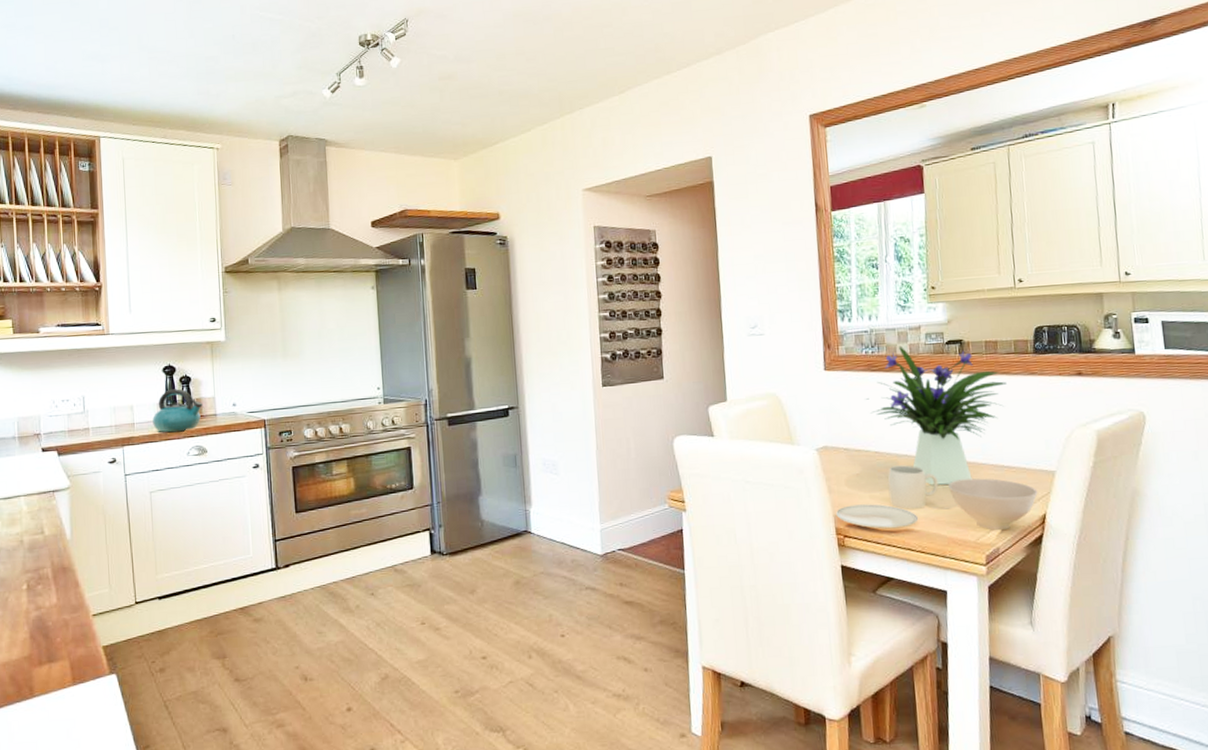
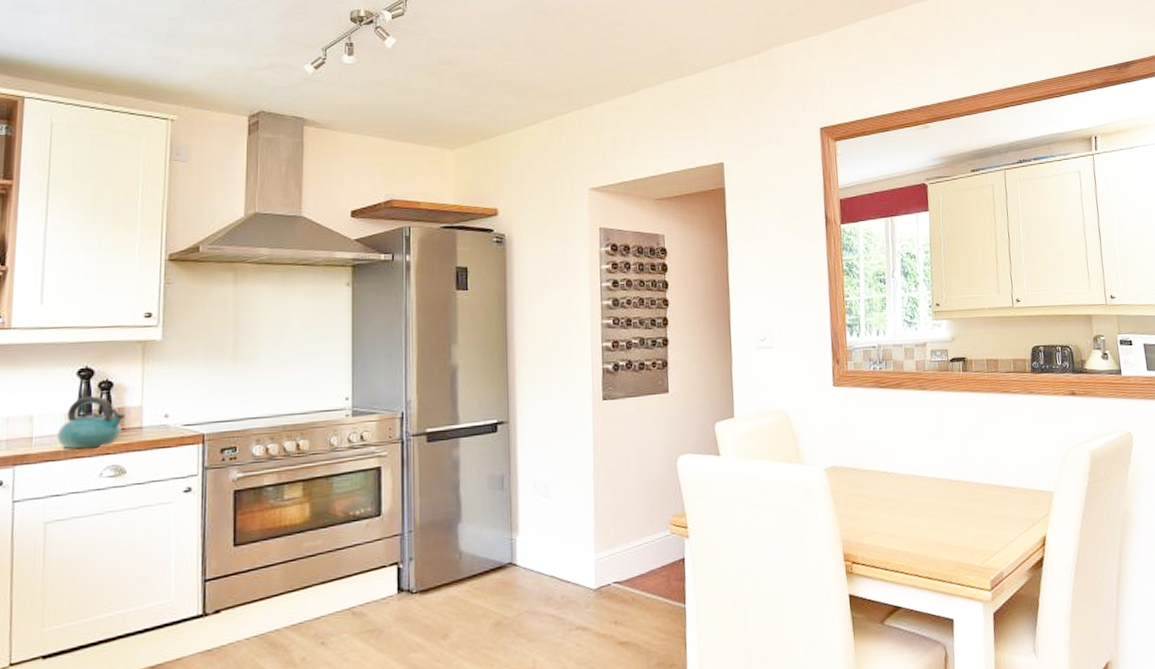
plate: present [836,504,919,529] -> none [844,527,926,555]
flower arrangement: present [865,346,1007,485] -> none [873,362,1007,507]
mug: present [887,465,939,510] -> none [895,486,945,534]
bowl: present [947,478,1038,531] -> none [953,499,1038,554]

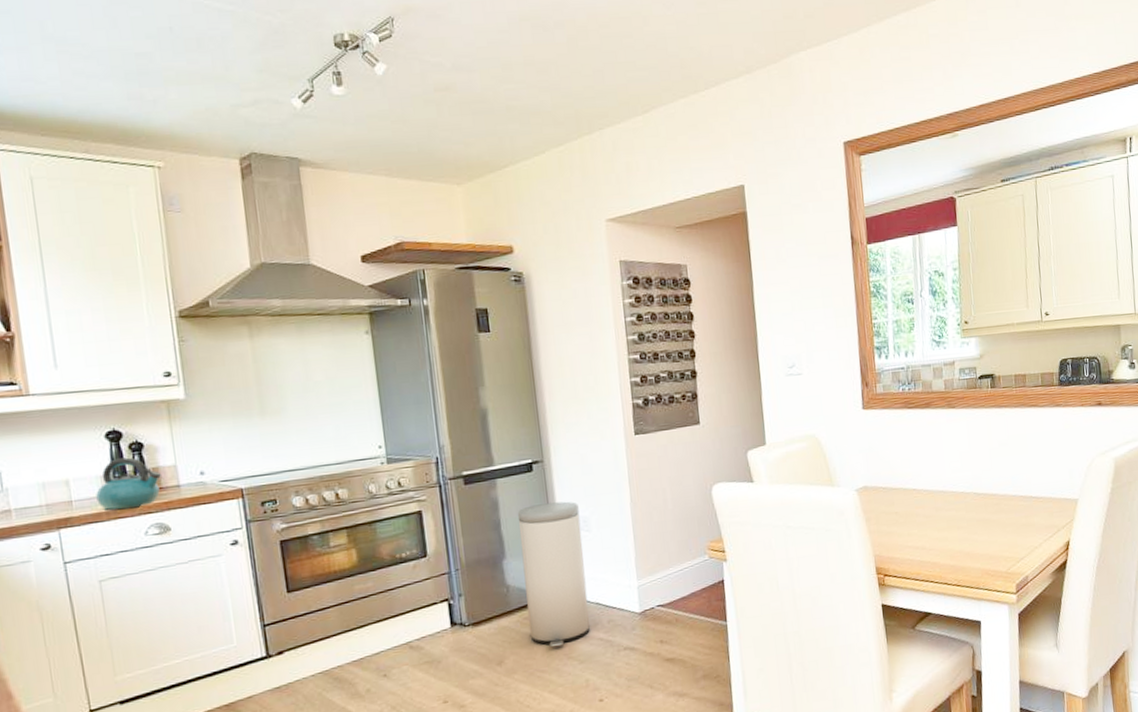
pedal bin: none [477,465,543,622] -> present [517,501,590,648]

